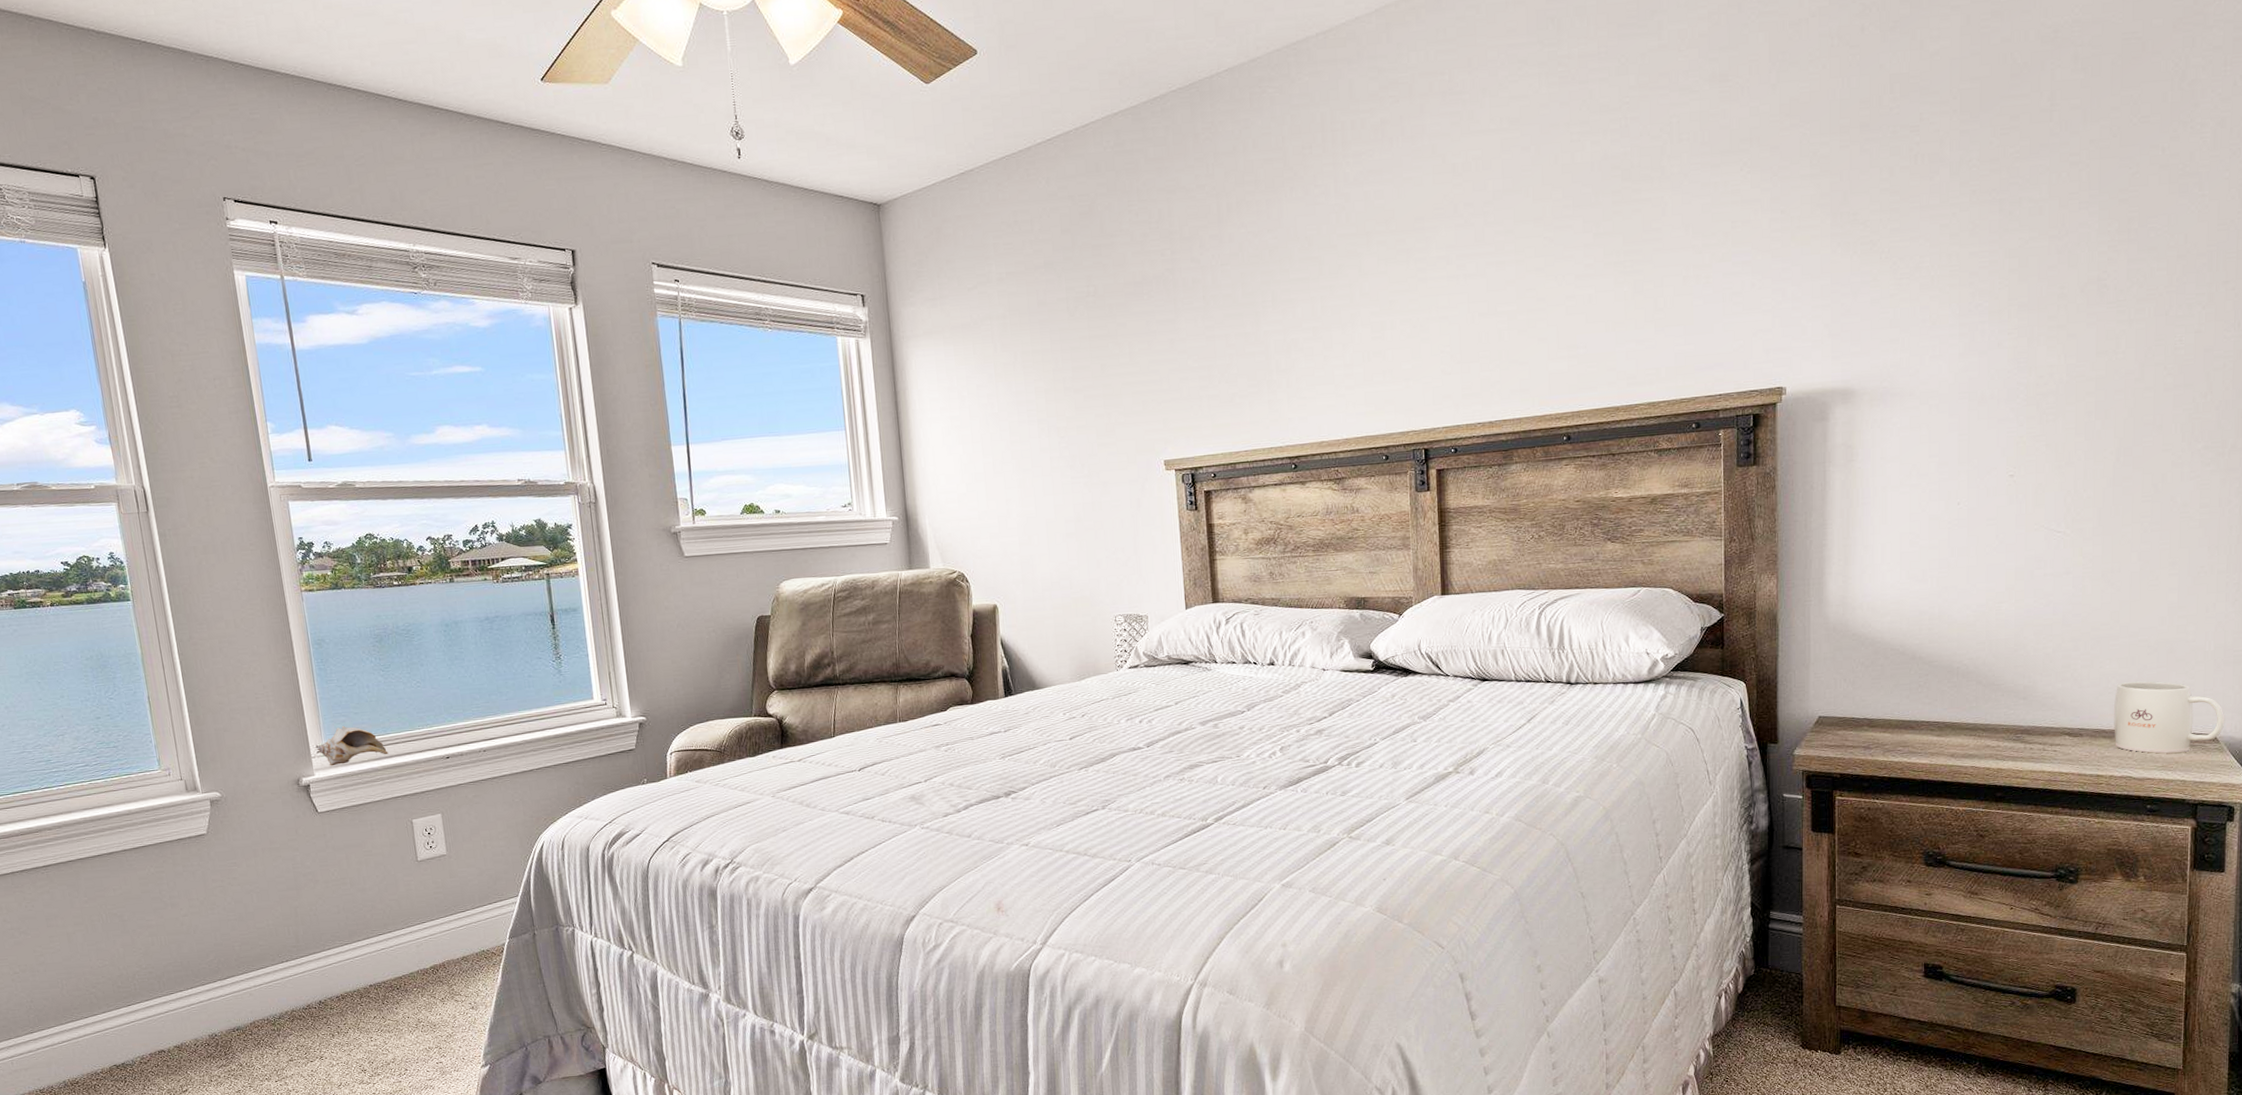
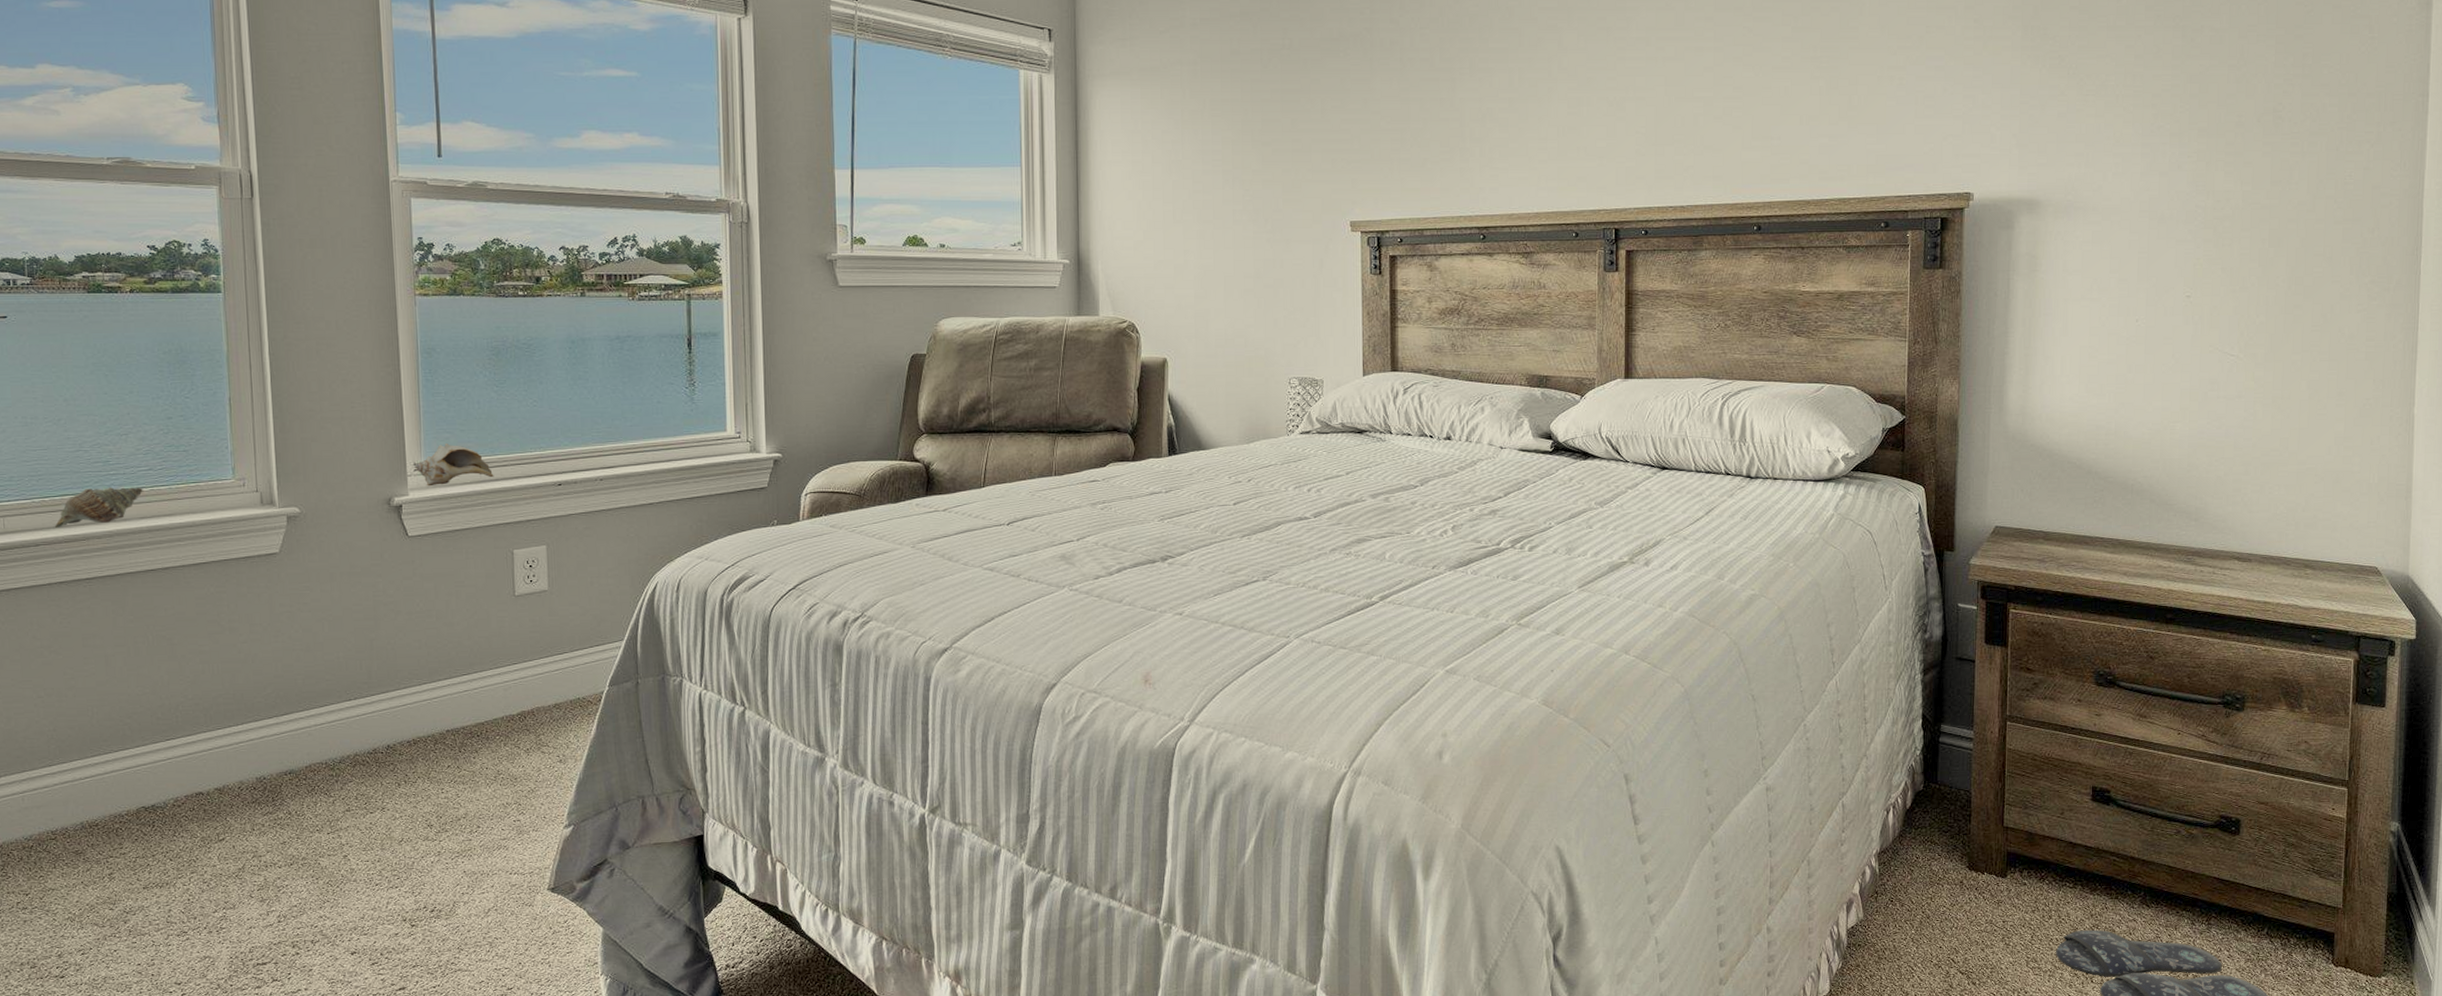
seashell: none [10,782,83,822] -> present [54,487,143,528]
mug: present [2113,681,2225,754] -> none [2281,510,2388,584]

